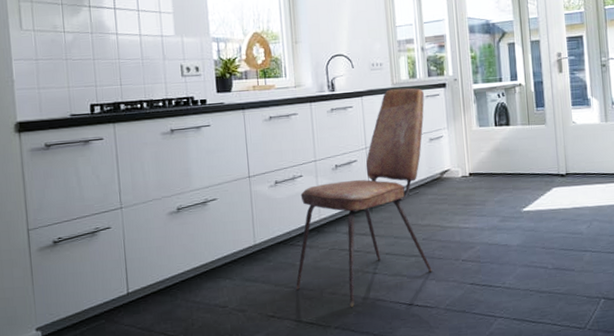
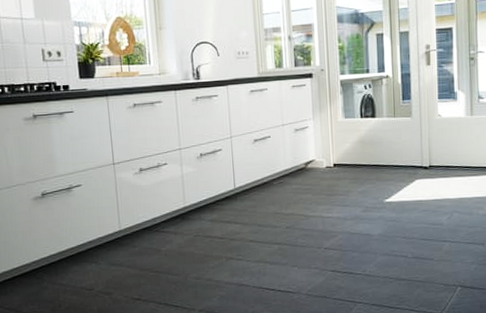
dining chair: present [296,87,432,307] -> none [161,77,295,291]

